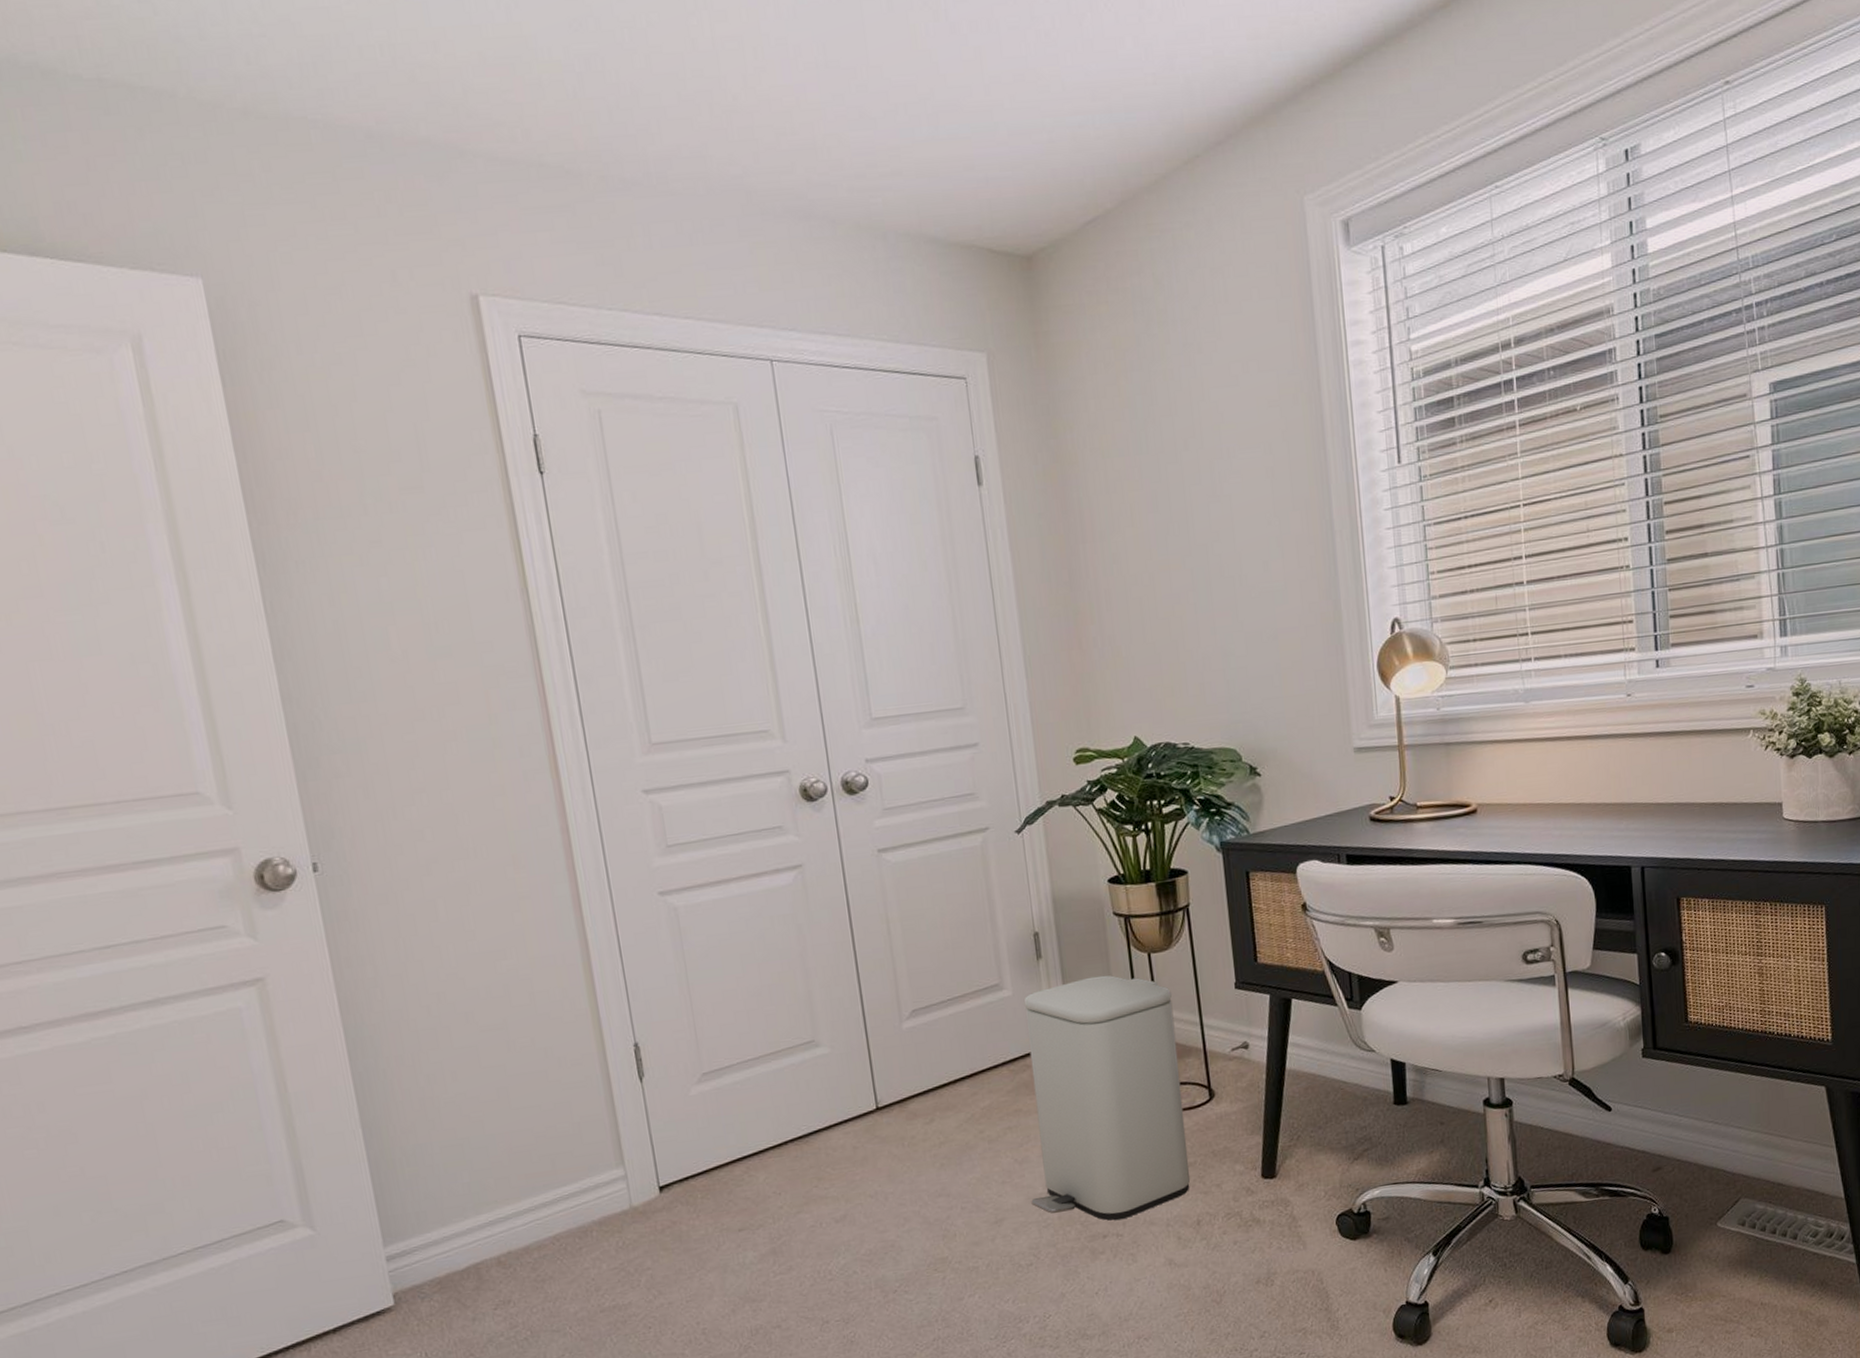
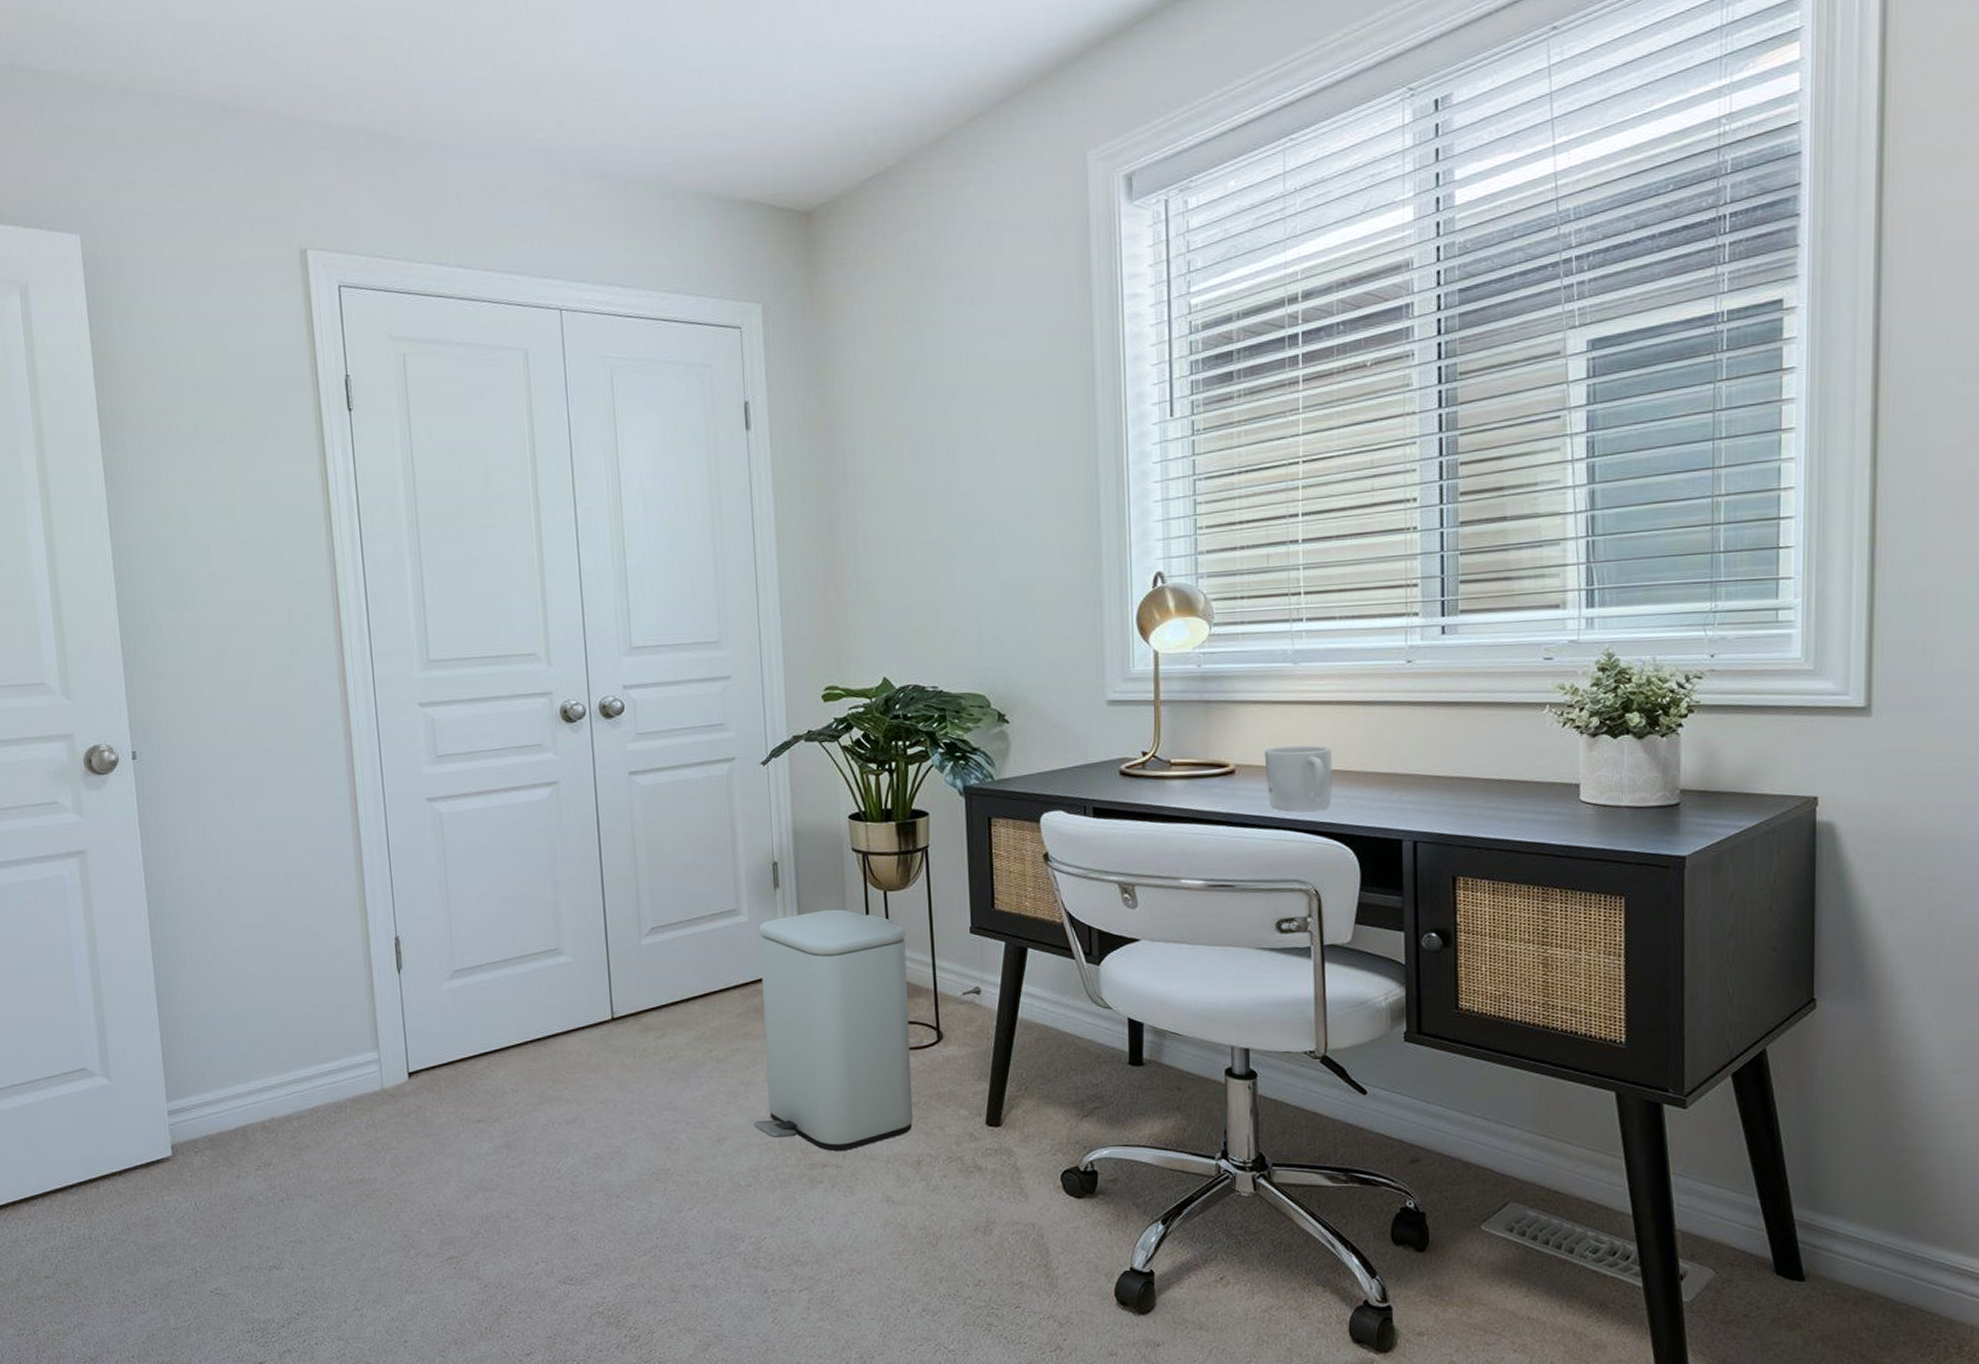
mug: none [1503,780,1567,847] -> present [1264,745,1333,813]

